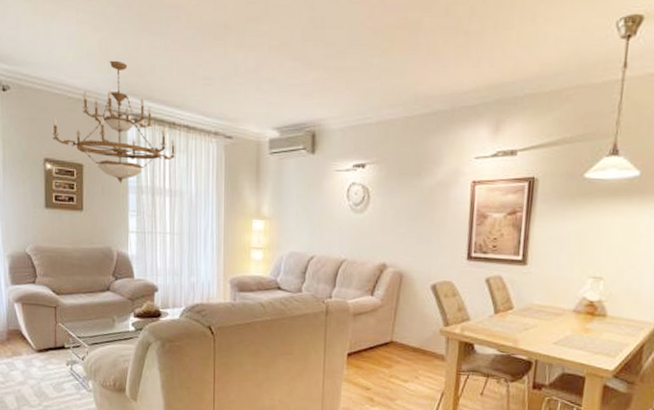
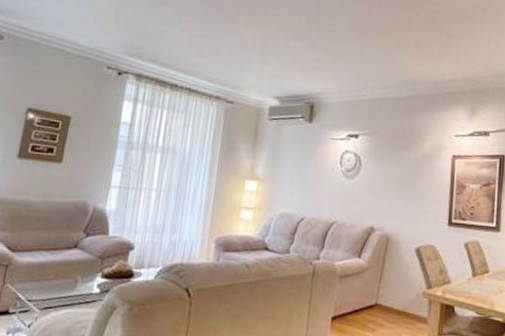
chandelier: present [52,60,176,183] -> none [41,24,175,138]

